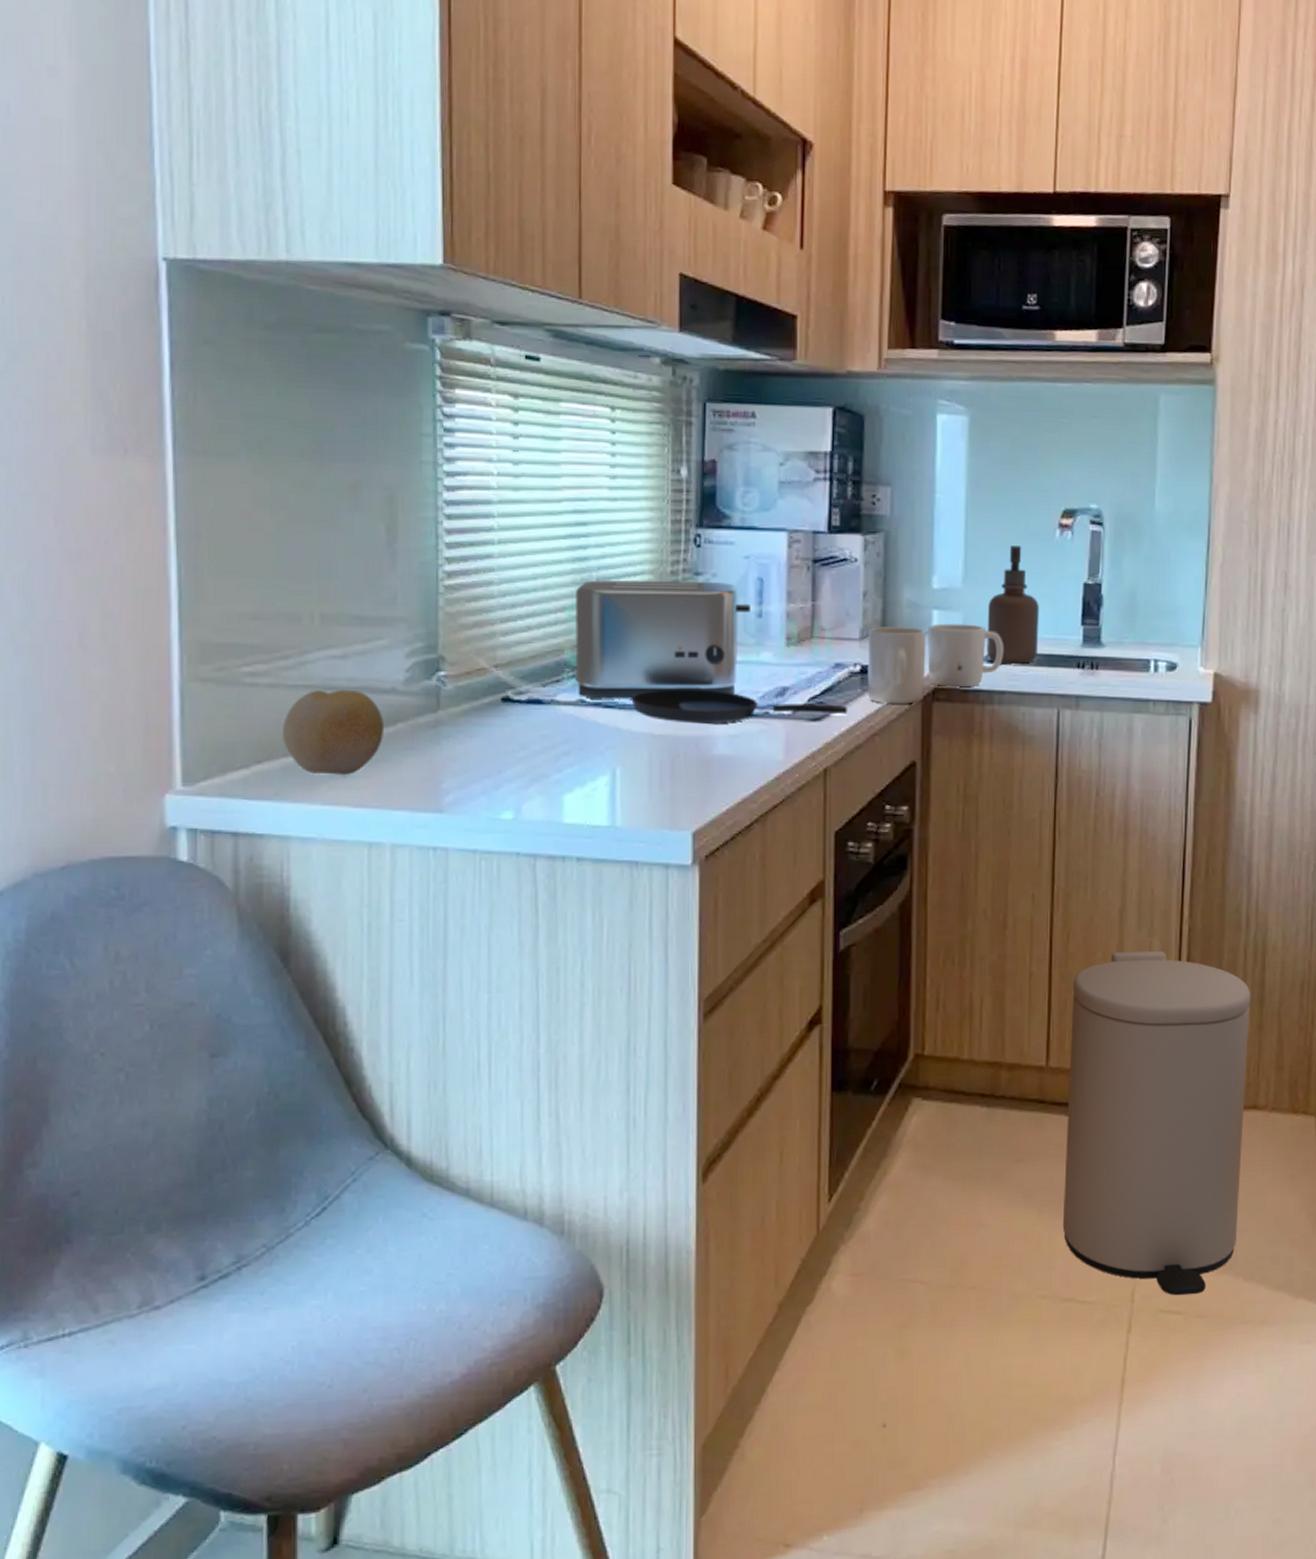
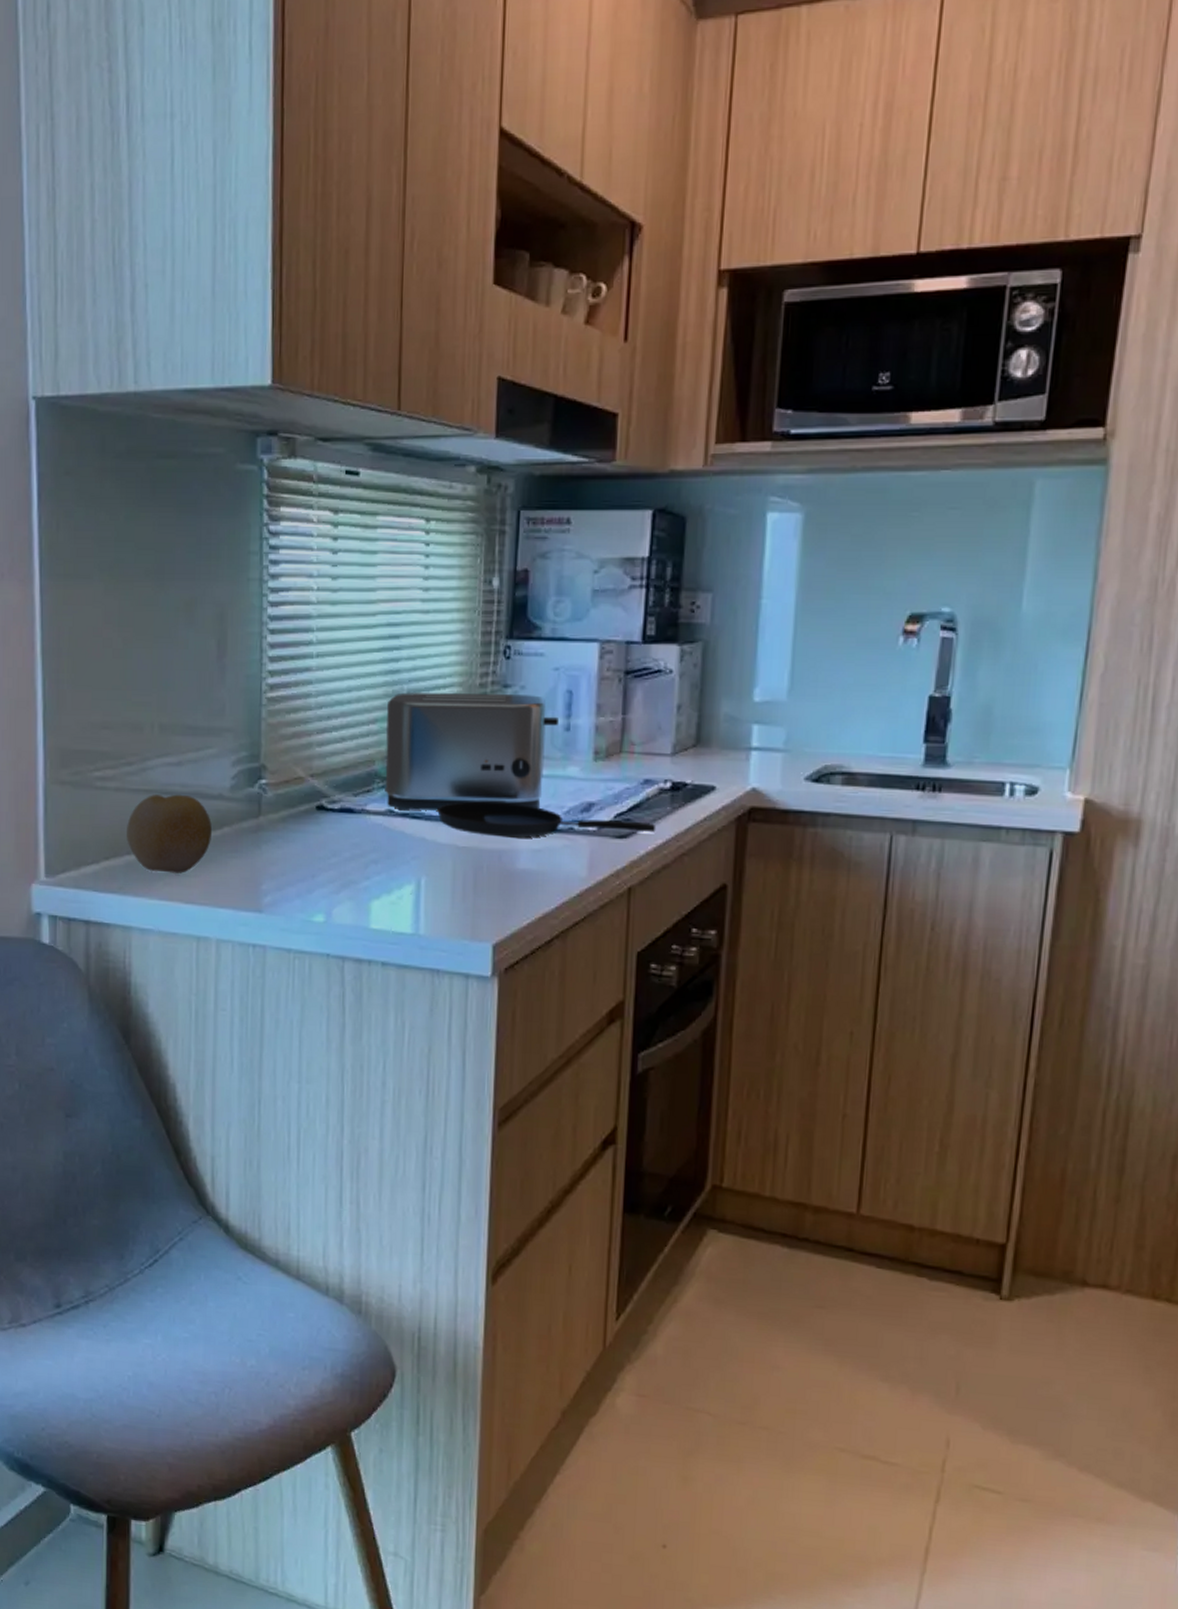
cup: present [867,626,926,704] -> none [677,742,745,824]
mug: present [927,623,1003,688] -> none [744,739,831,808]
soap dispenser: present [987,546,1039,665] -> none [811,655,875,785]
pedal bin: present [1062,951,1251,1296] -> none [866,1100,1108,1477]

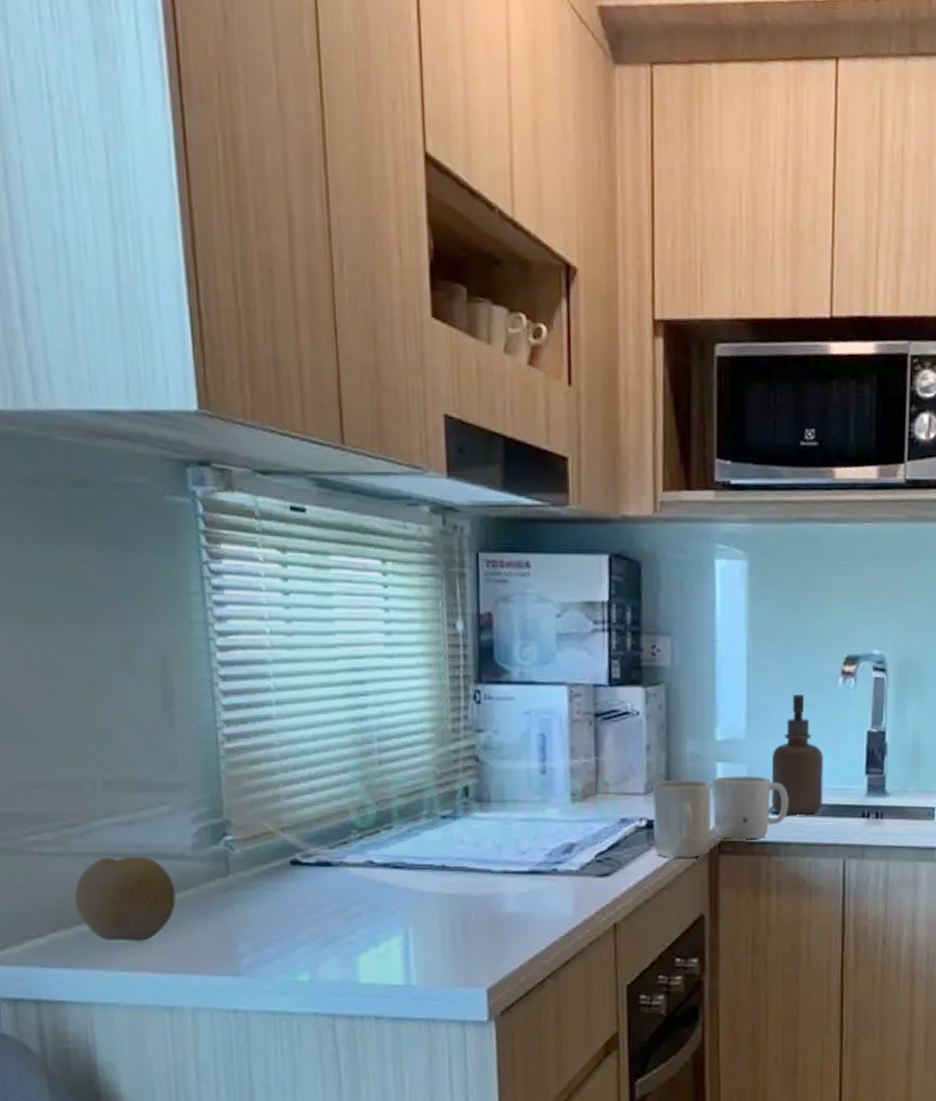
toaster: present [385,692,558,811] -> none [357,739,534,861]
frying pan: present [437,802,657,838] -> none [419,848,636,882]
cup: none [677,742,745,824] -> present [652,780,711,858]
mug: none [744,739,831,808] -> present [712,776,788,840]
soap dispenser: none [811,655,875,785] -> present [771,695,823,816]

